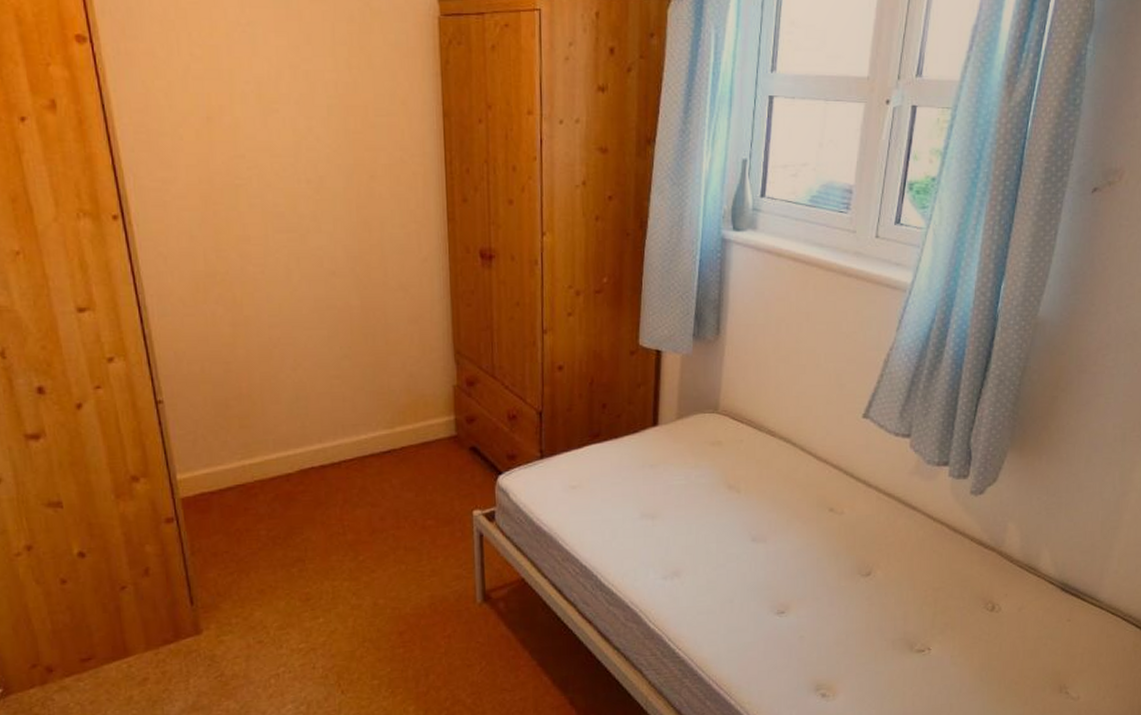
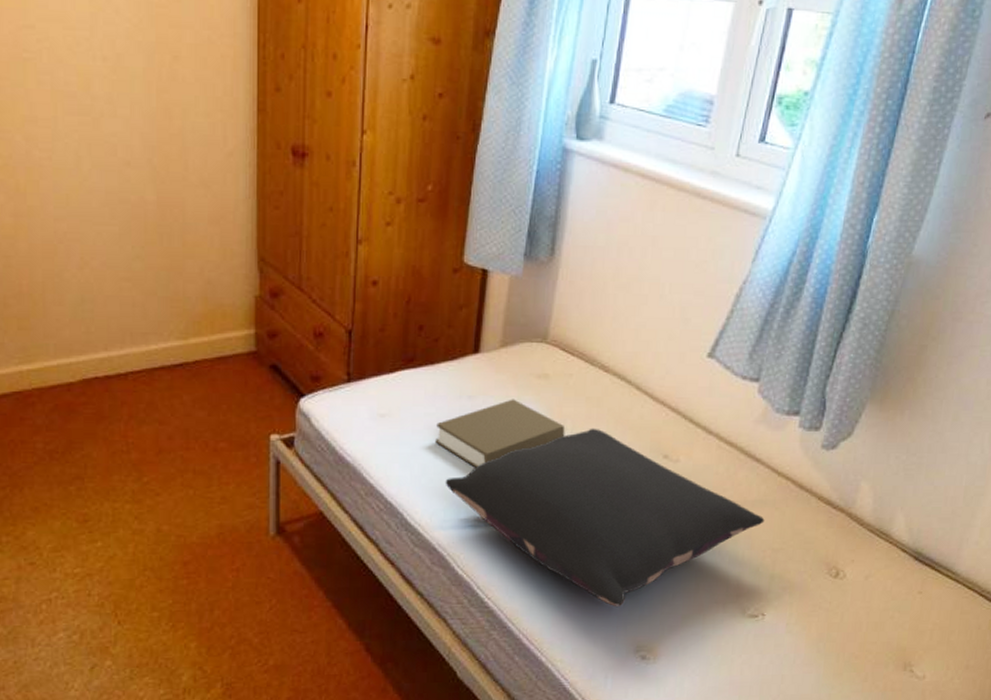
book: none [622,465,740,530] -> present [434,399,565,468]
pillow: none [633,487,924,650] -> present [445,428,765,606]

